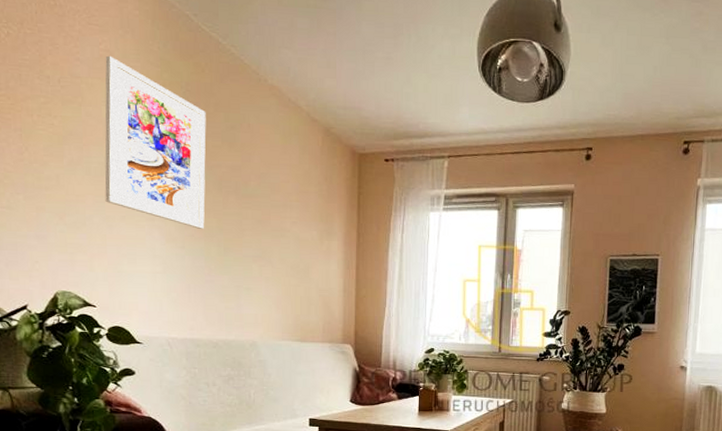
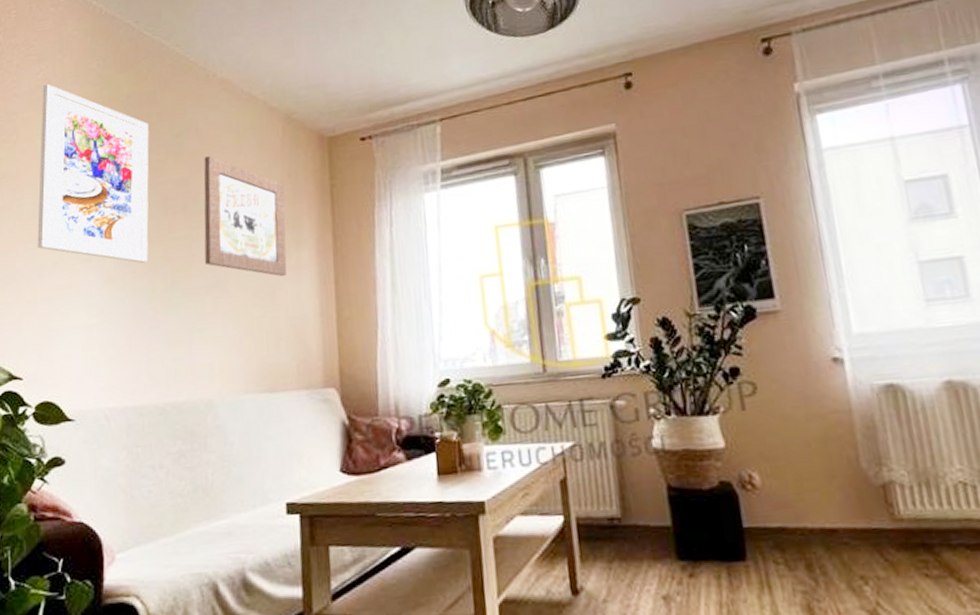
wall art: none [253,149,321,257] -> present [204,155,287,276]

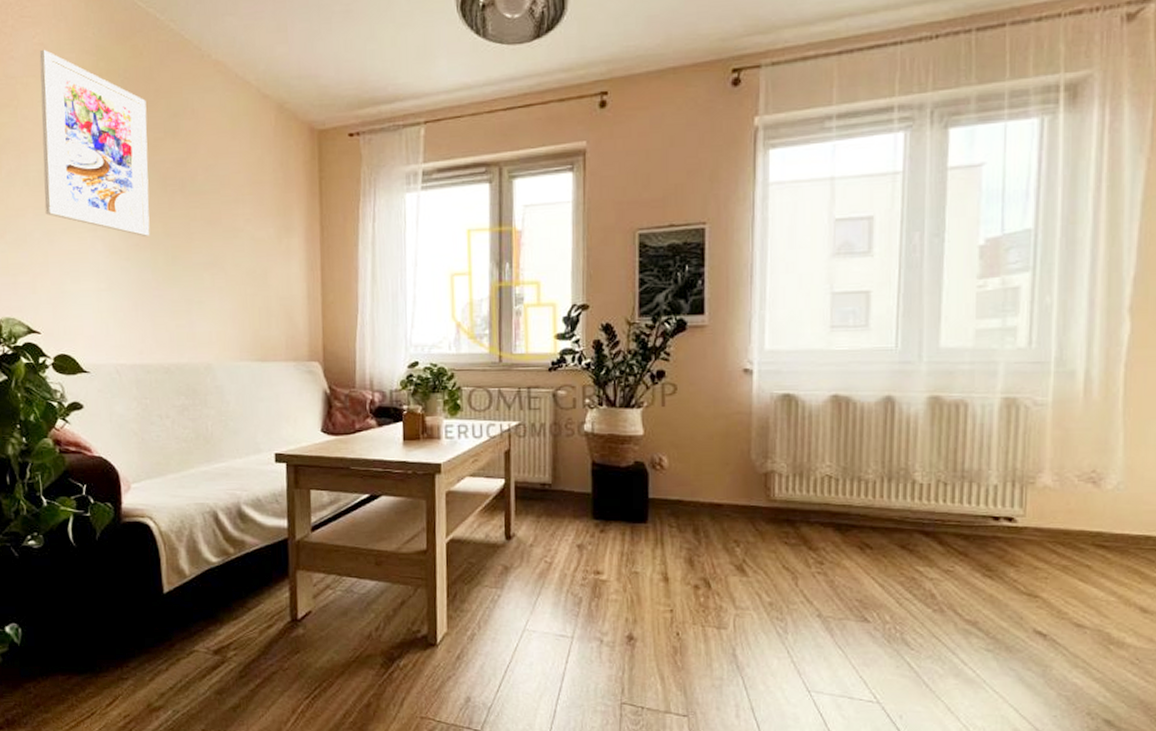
wall art: present [204,155,287,276] -> none [200,138,278,259]

